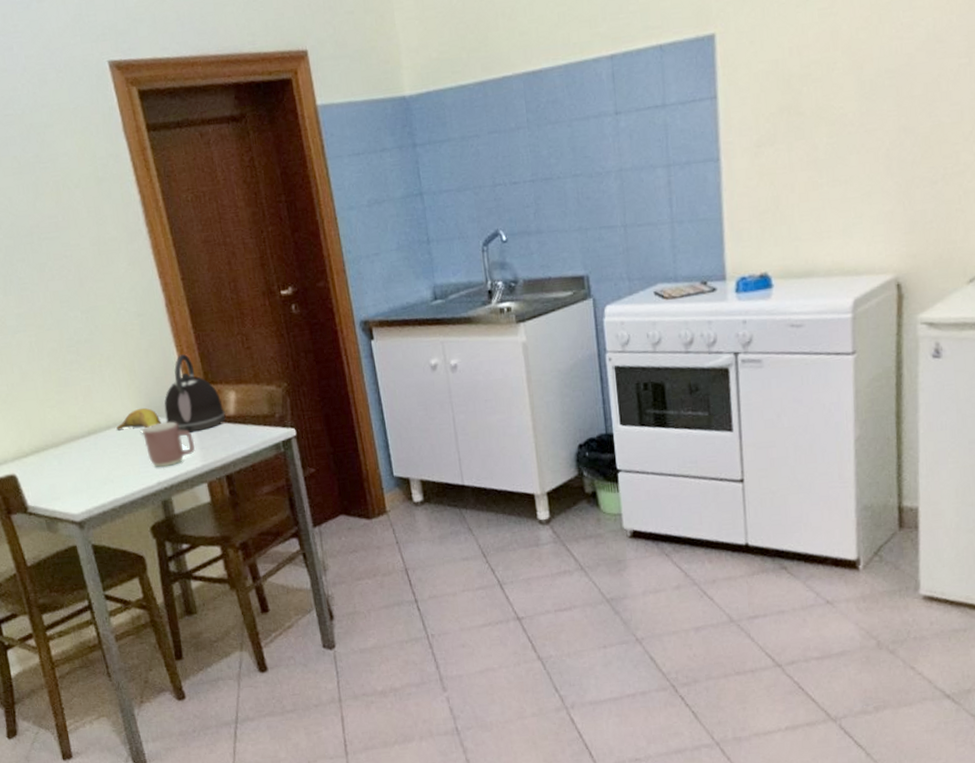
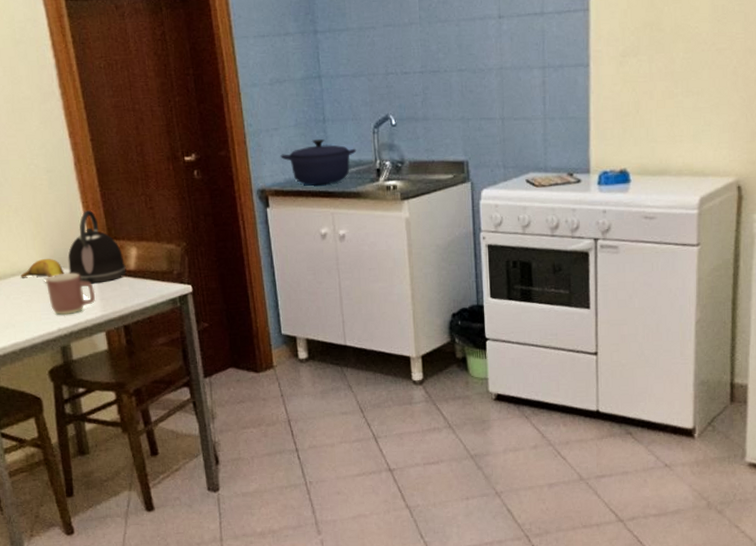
cooking pot: none [383,261,466,313] -> present [280,138,357,185]

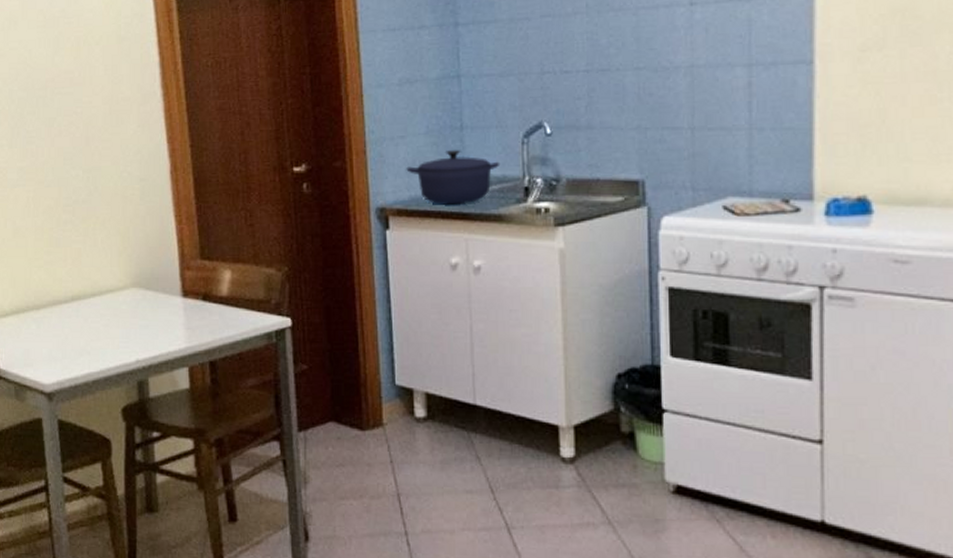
fruit: present [21,258,65,278] -> none [101,278,149,301]
mug: present [45,272,95,315] -> none [127,296,181,344]
kettle: present [68,210,127,284] -> none [154,225,218,310]

